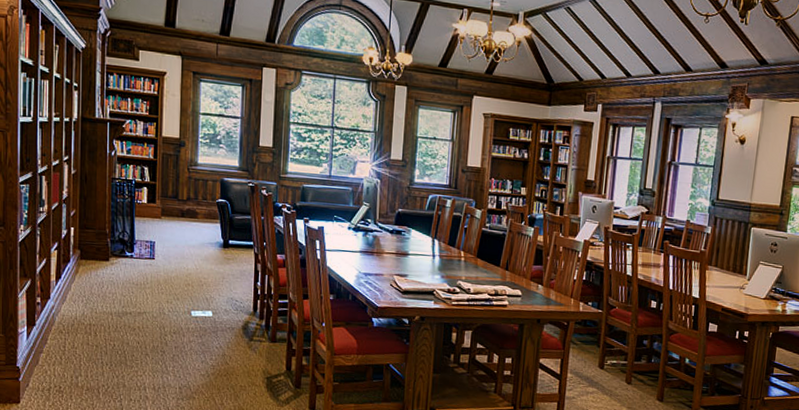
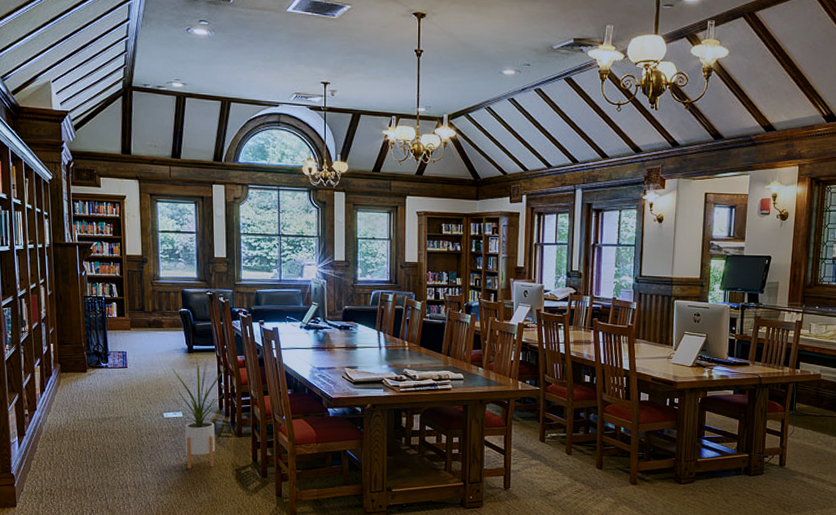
house plant: none [196,254,271,374] -> present [168,358,234,469]

